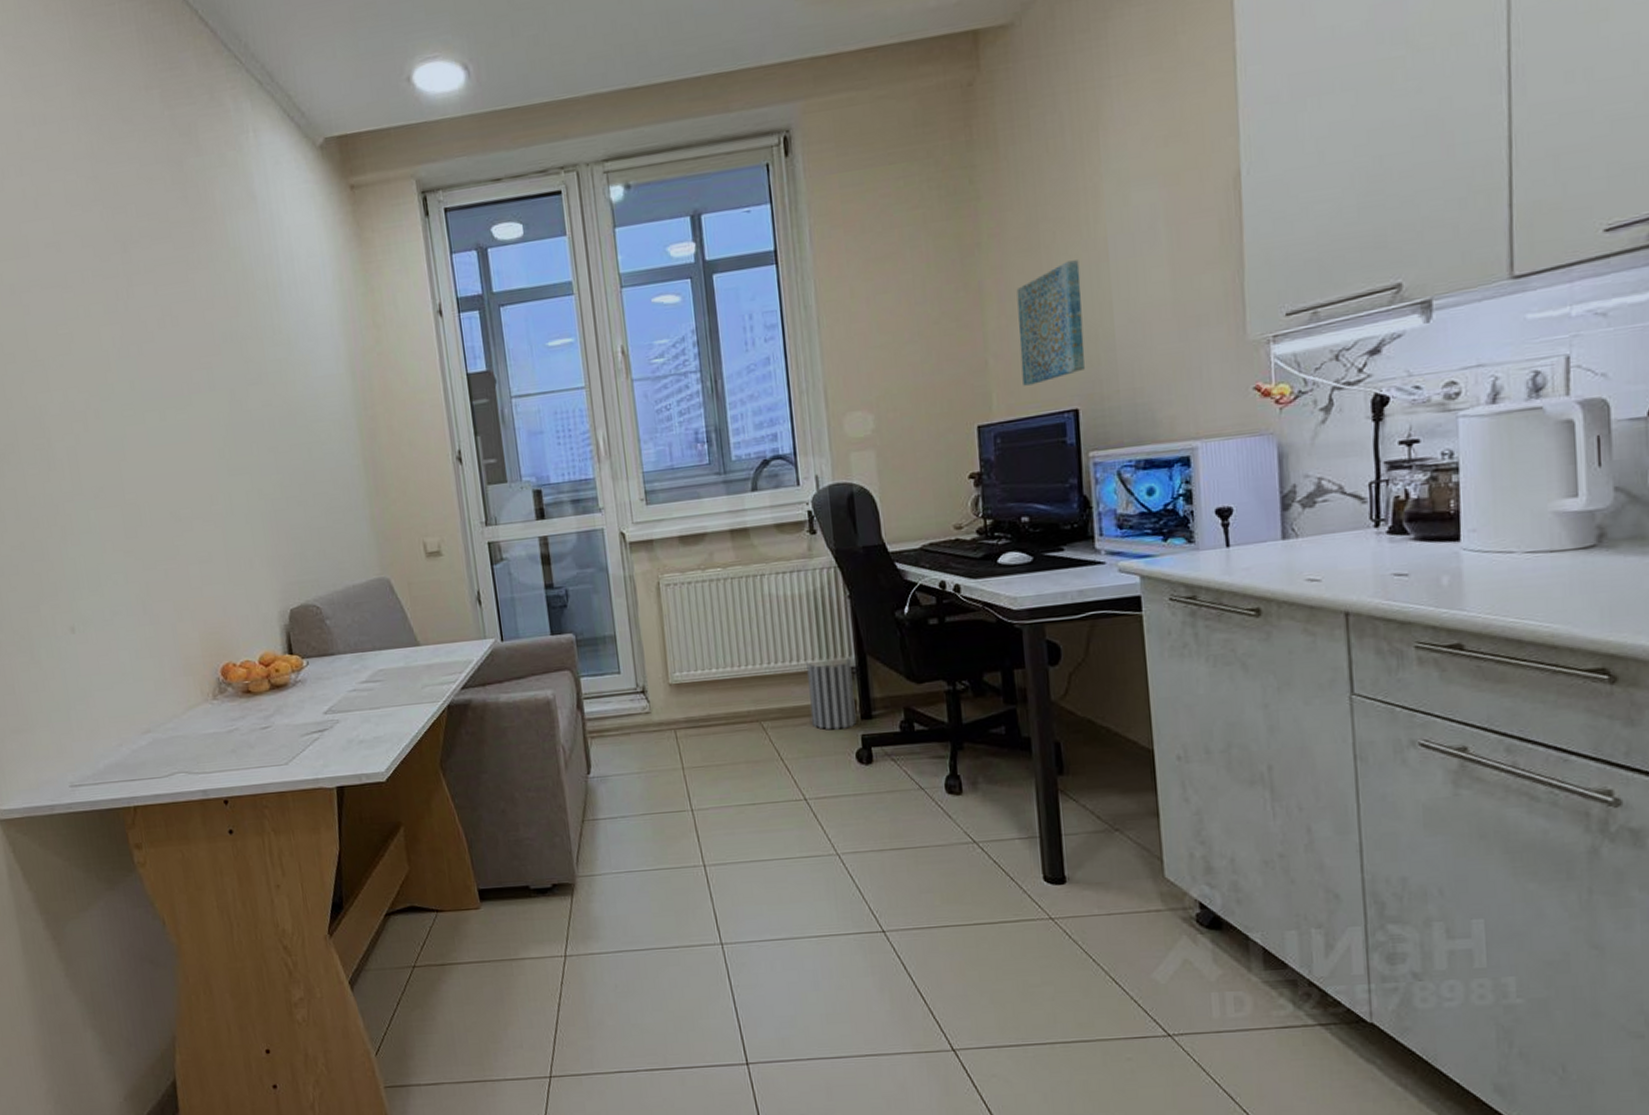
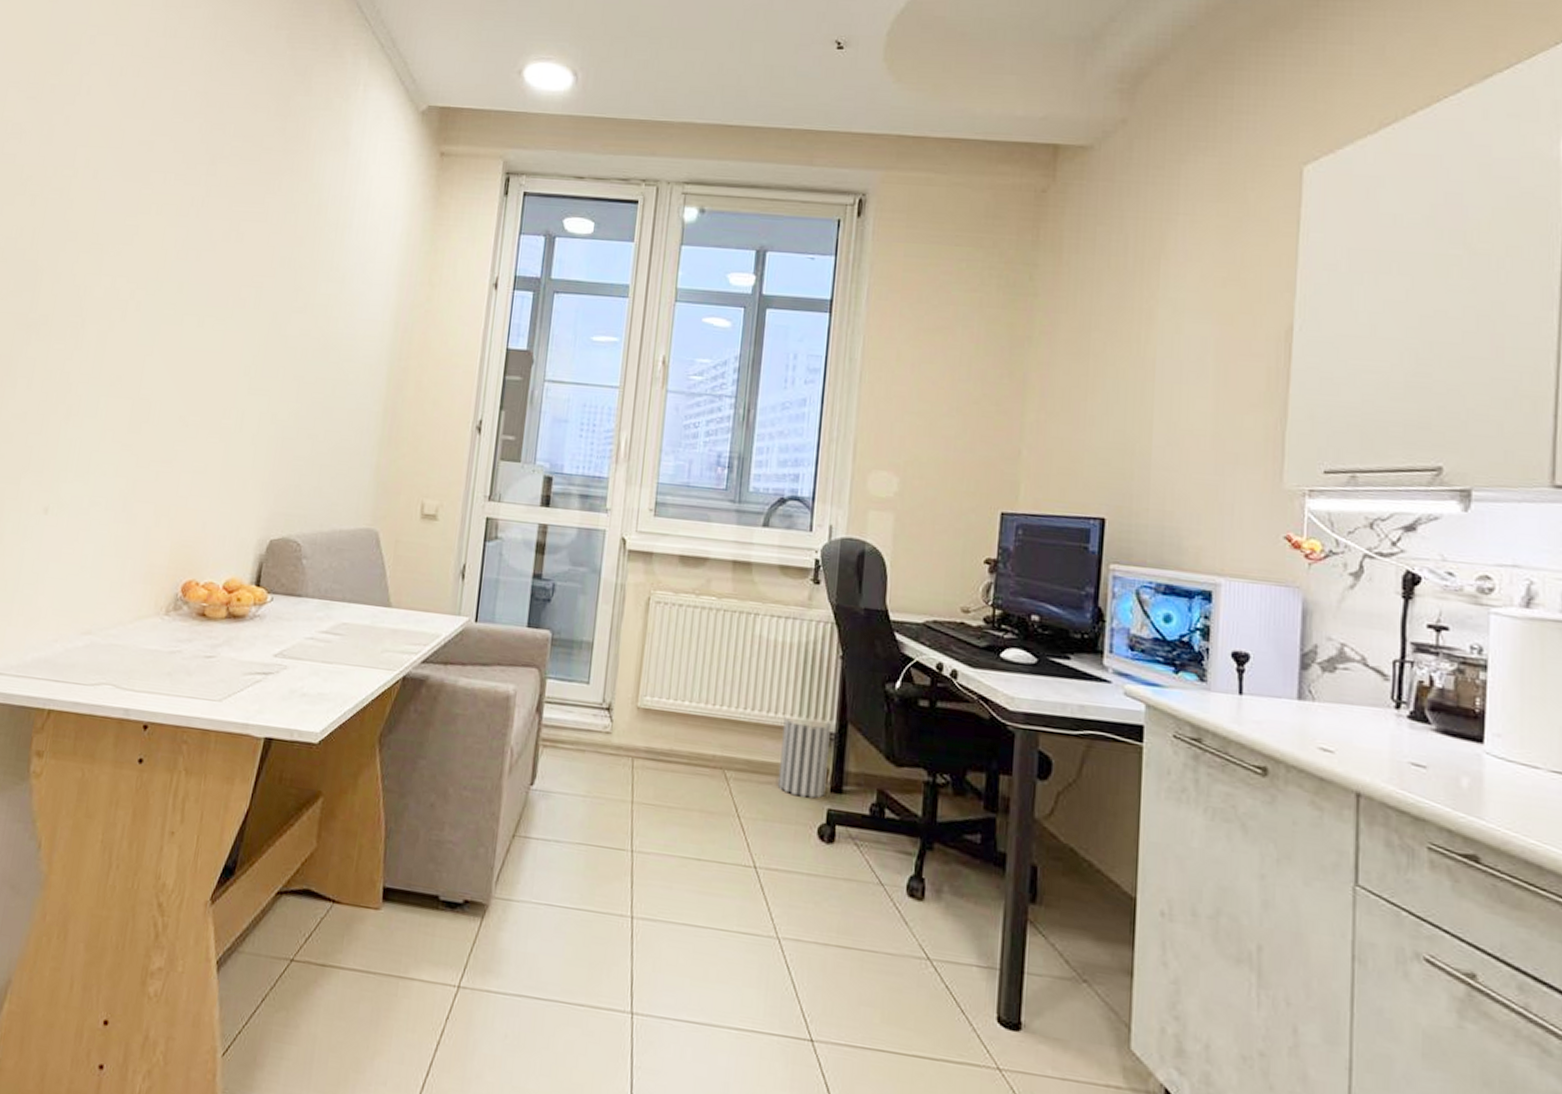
wall art: present [1016,260,1085,386] -> none [1053,373,1125,485]

